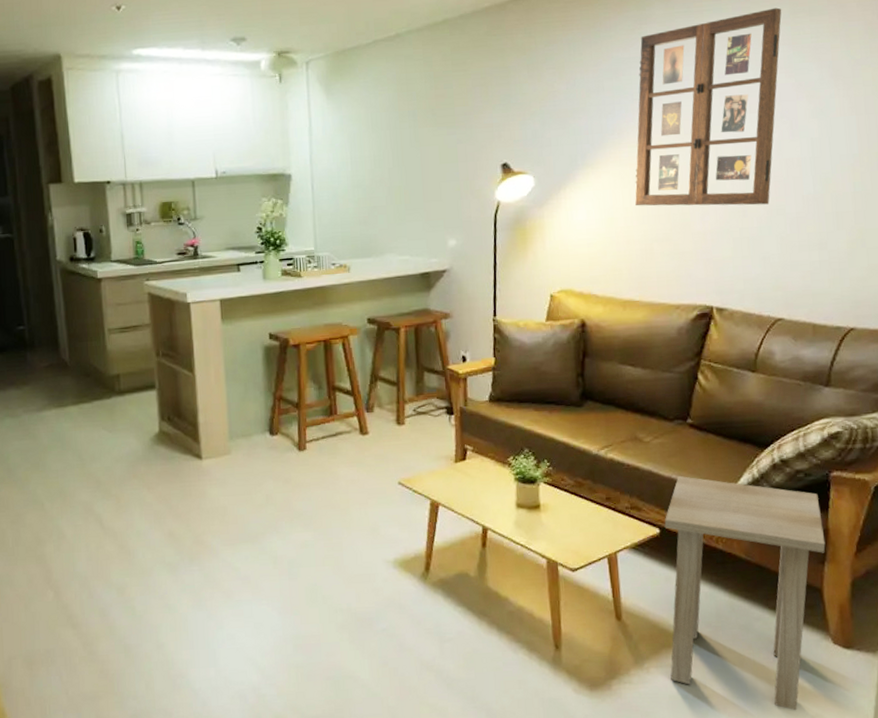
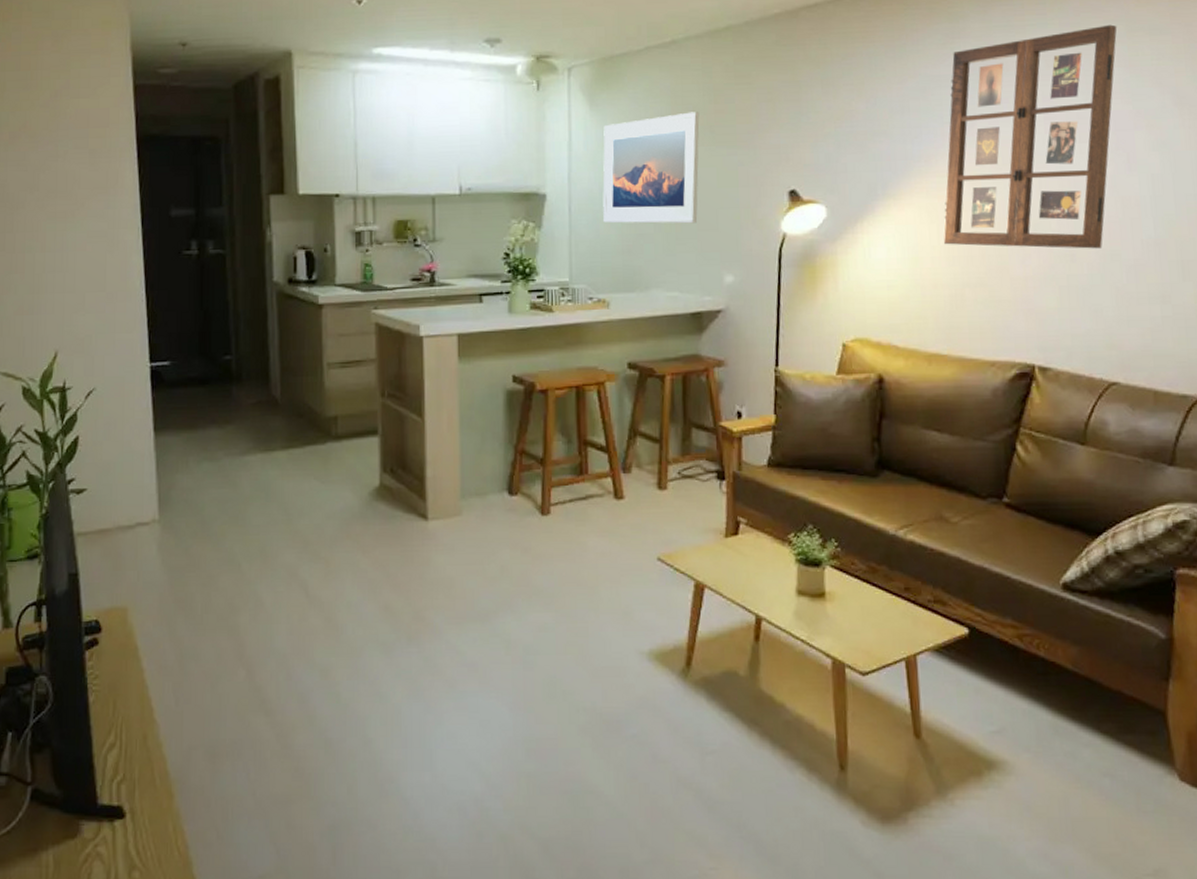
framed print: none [339,97,424,198] -> present [603,111,700,224]
side table: present [664,475,826,711] -> none [974,565,1170,863]

